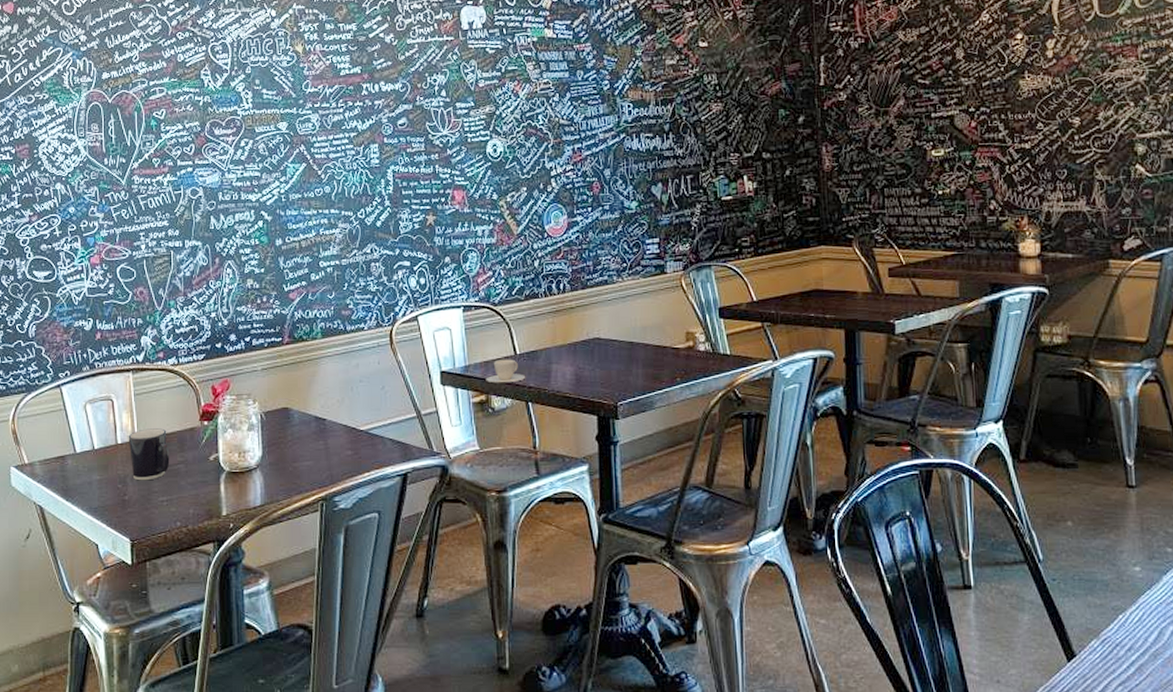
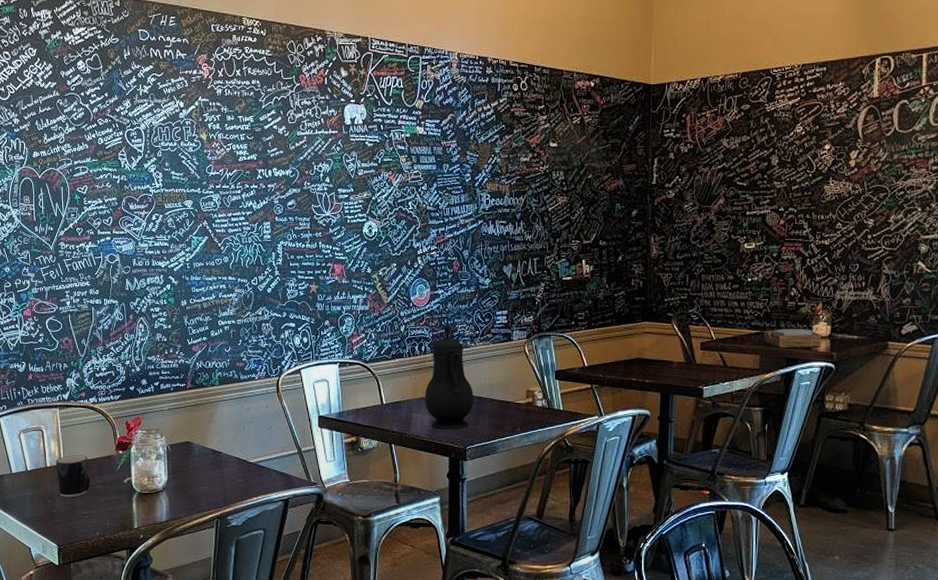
cup: present [485,359,526,383] -> none [356,408,391,428]
coffeepot: none [566,258,624,383] -> present [425,325,473,430]
napkin holder: none [962,248,1031,272] -> present [764,329,822,348]

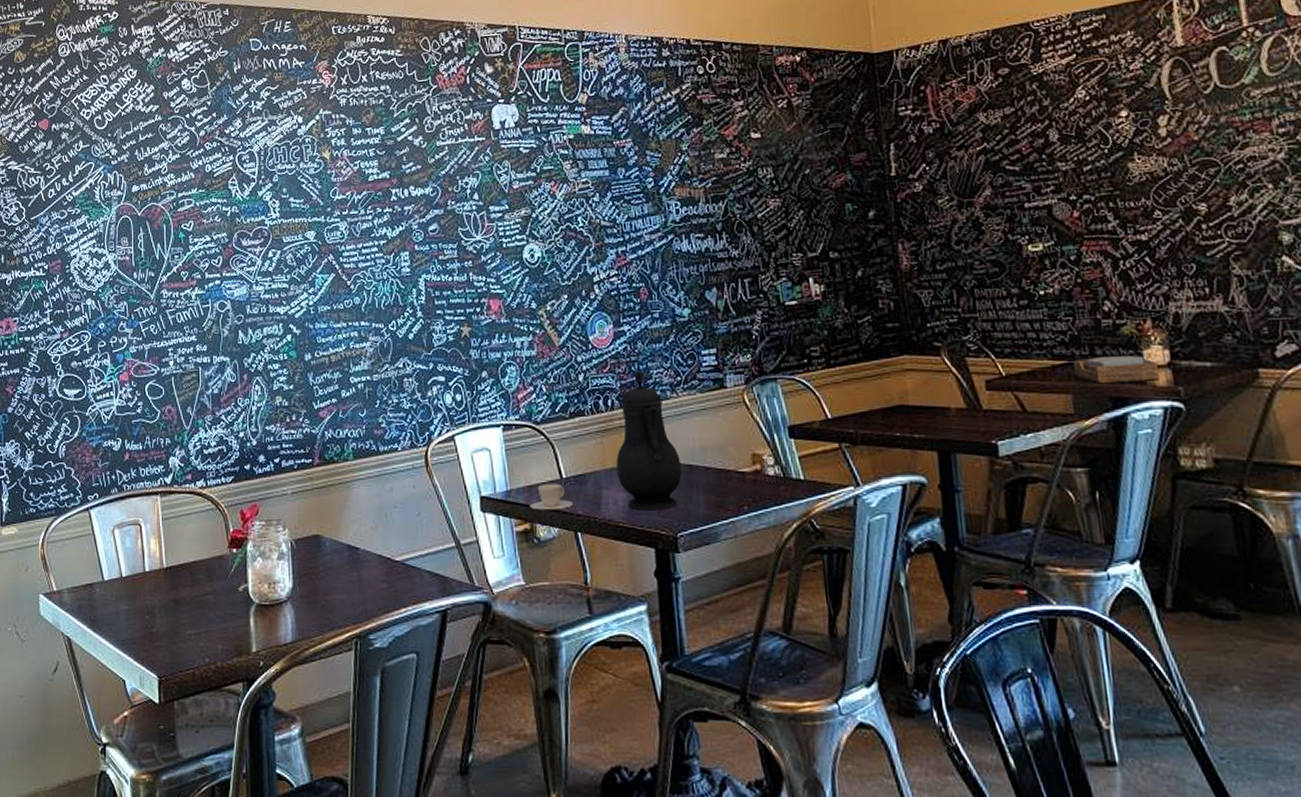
mug: present [55,455,91,498] -> none [156,556,198,612]
cup: none [356,408,391,428] -> present [529,484,574,511]

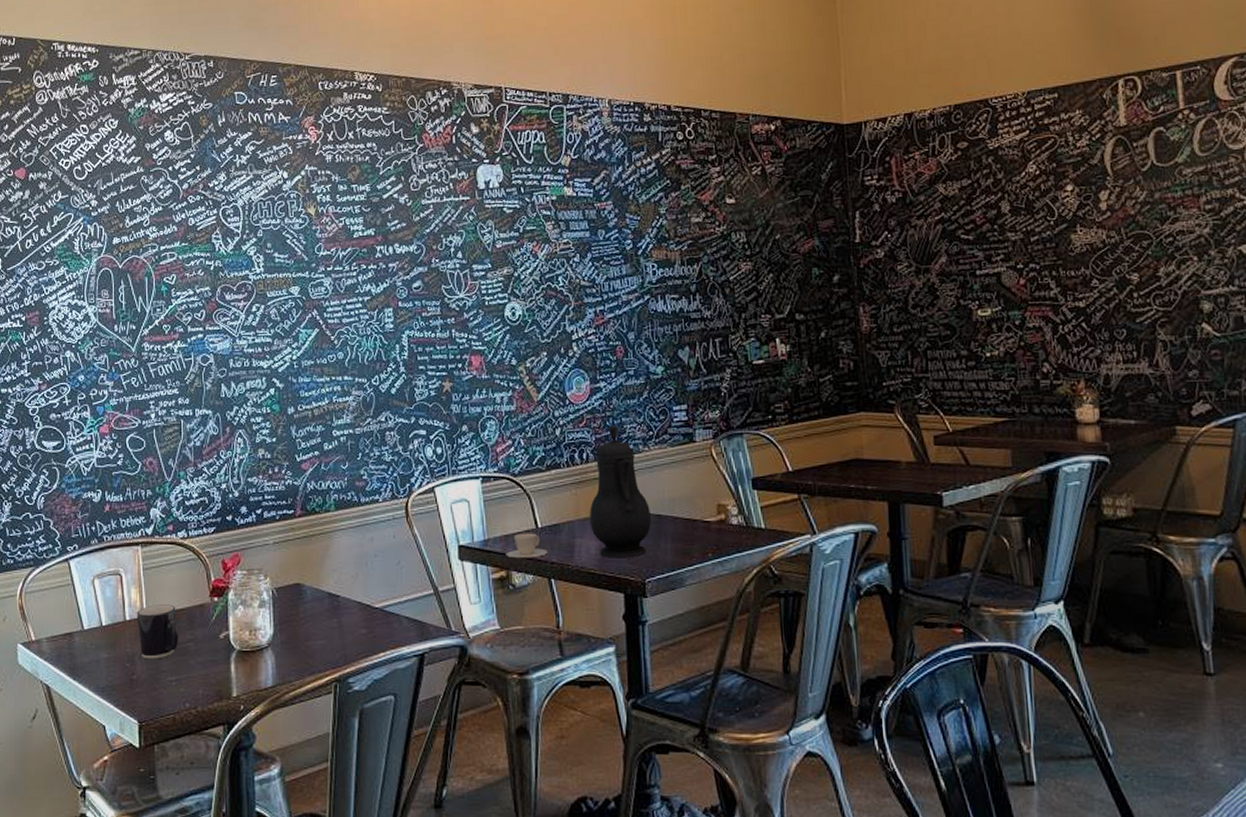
mug: none [156,556,198,612] -> present [136,604,179,660]
napkin holder: present [1074,356,1160,384] -> none [1014,414,1090,440]

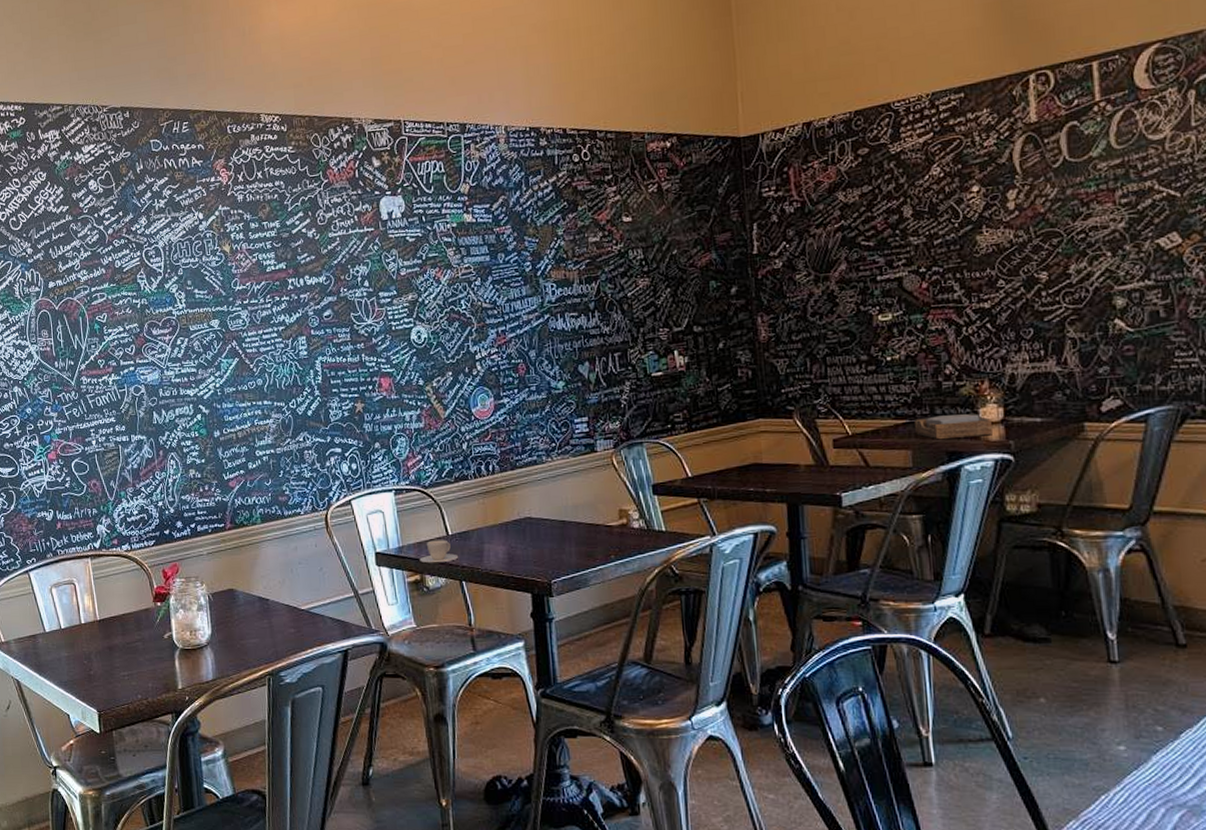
mug: present [136,604,179,660] -> none [90,609,129,657]
coffeepot: present [590,425,651,558] -> none [497,439,556,561]
napkin holder: none [1014,414,1090,440] -> present [915,414,994,440]

